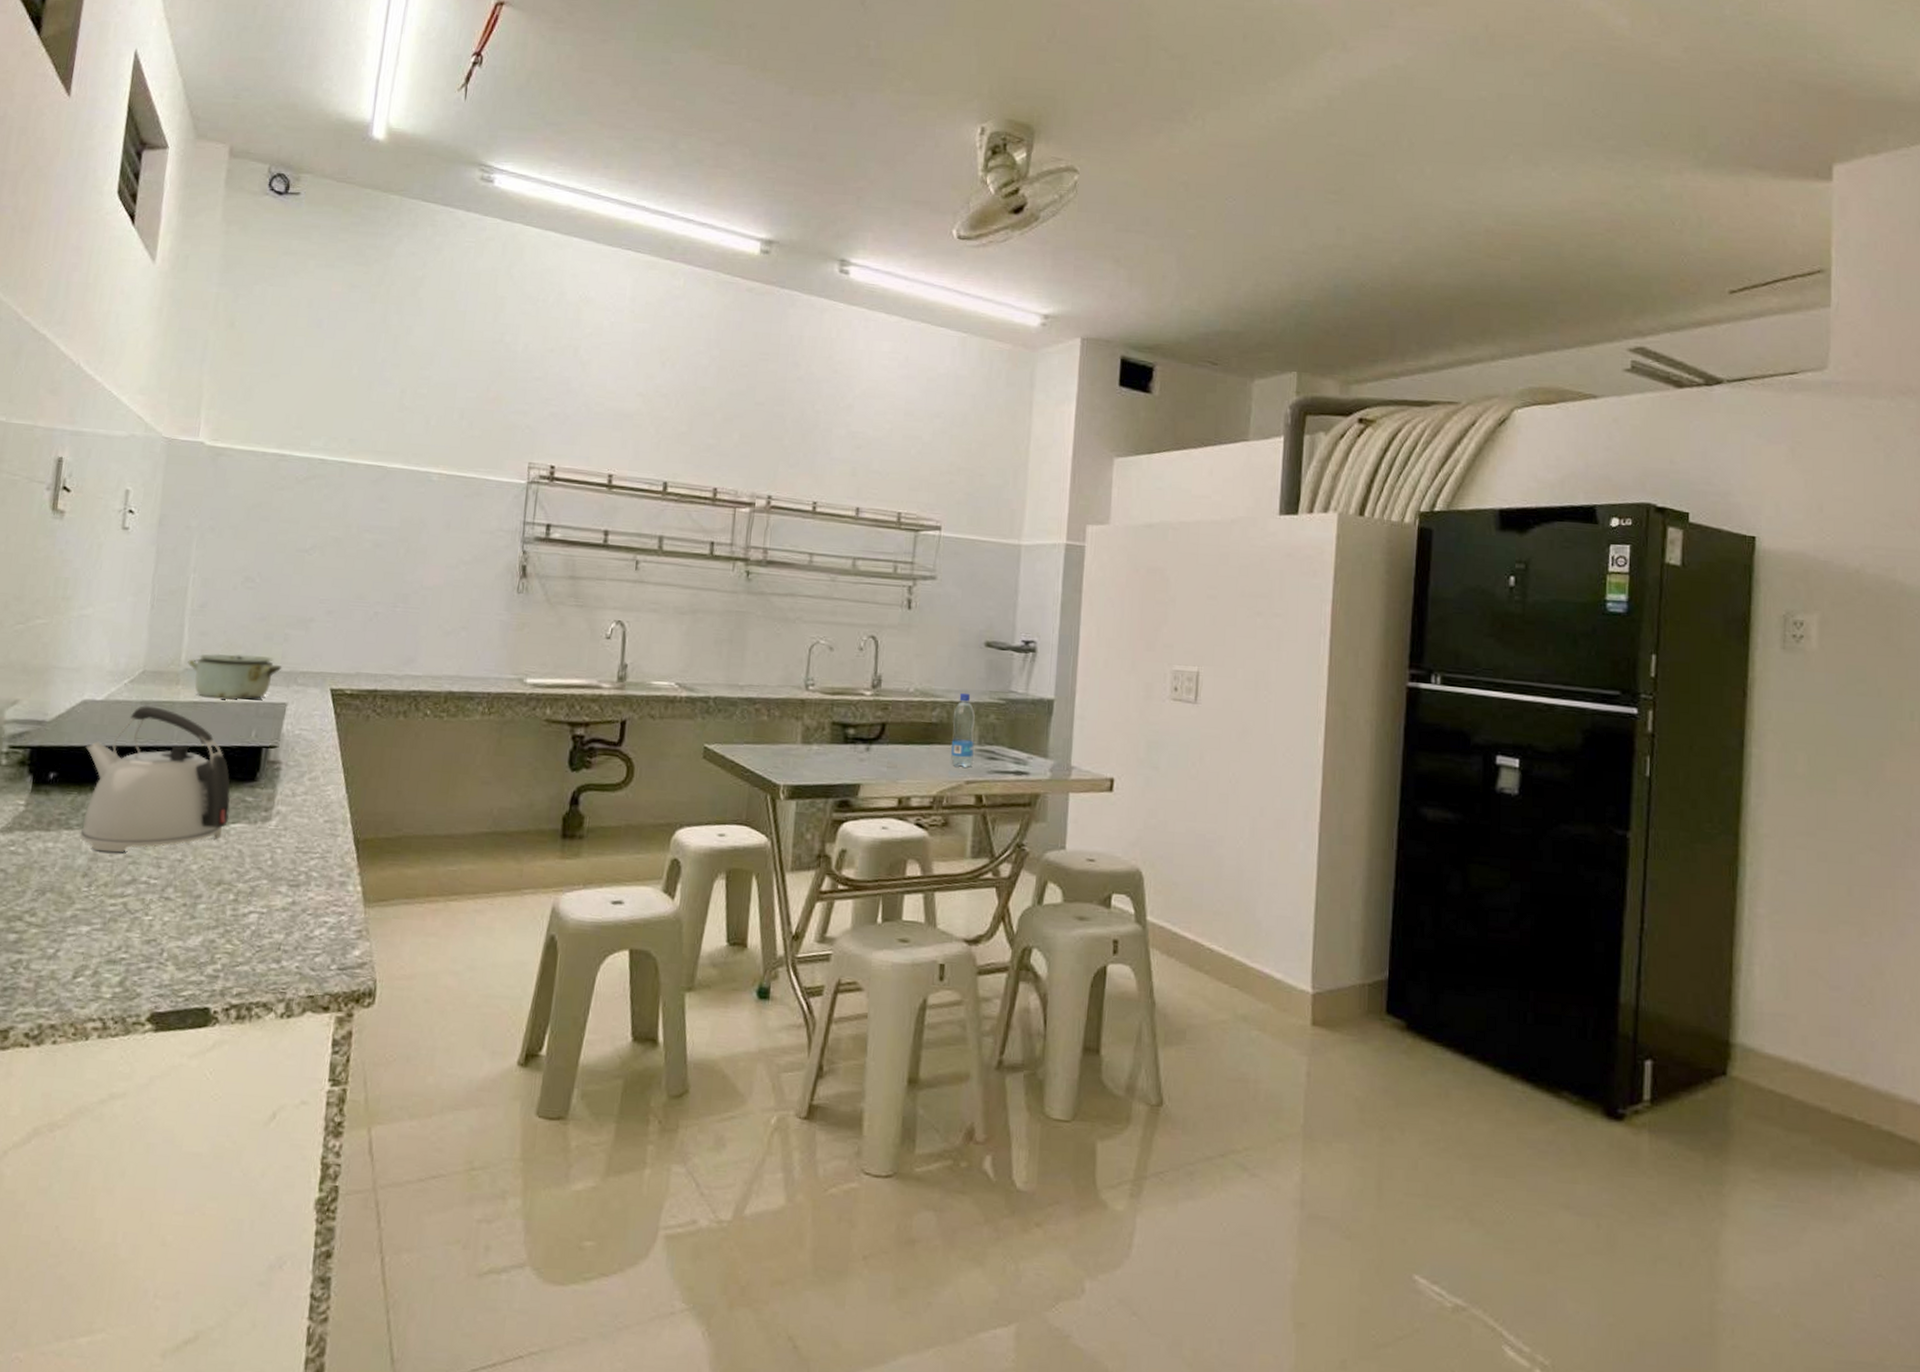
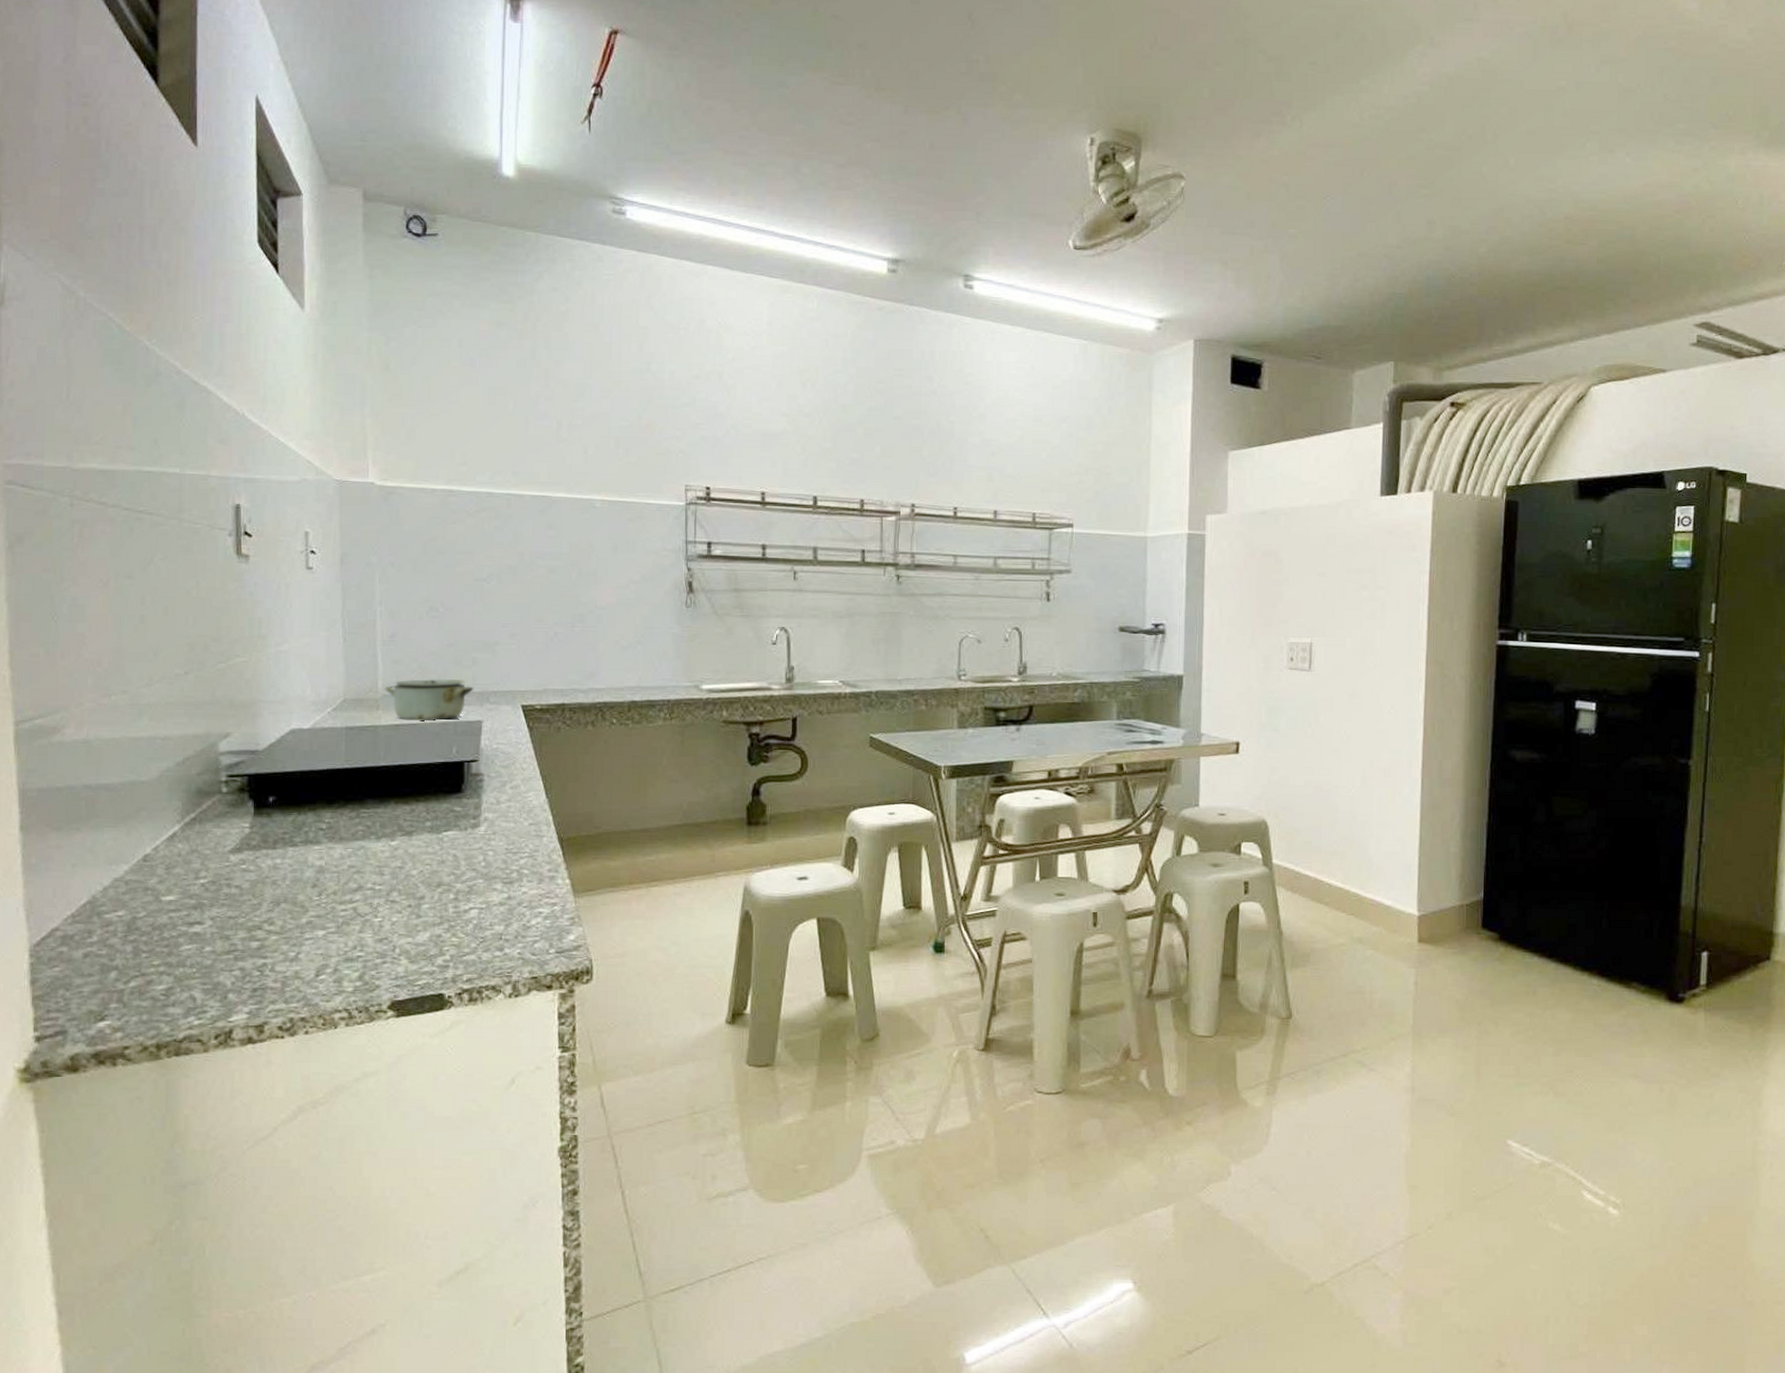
kettle: present [79,704,231,853] -> none [299,730,441,864]
bottle: present [951,692,976,769] -> none [1092,674,1114,741]

